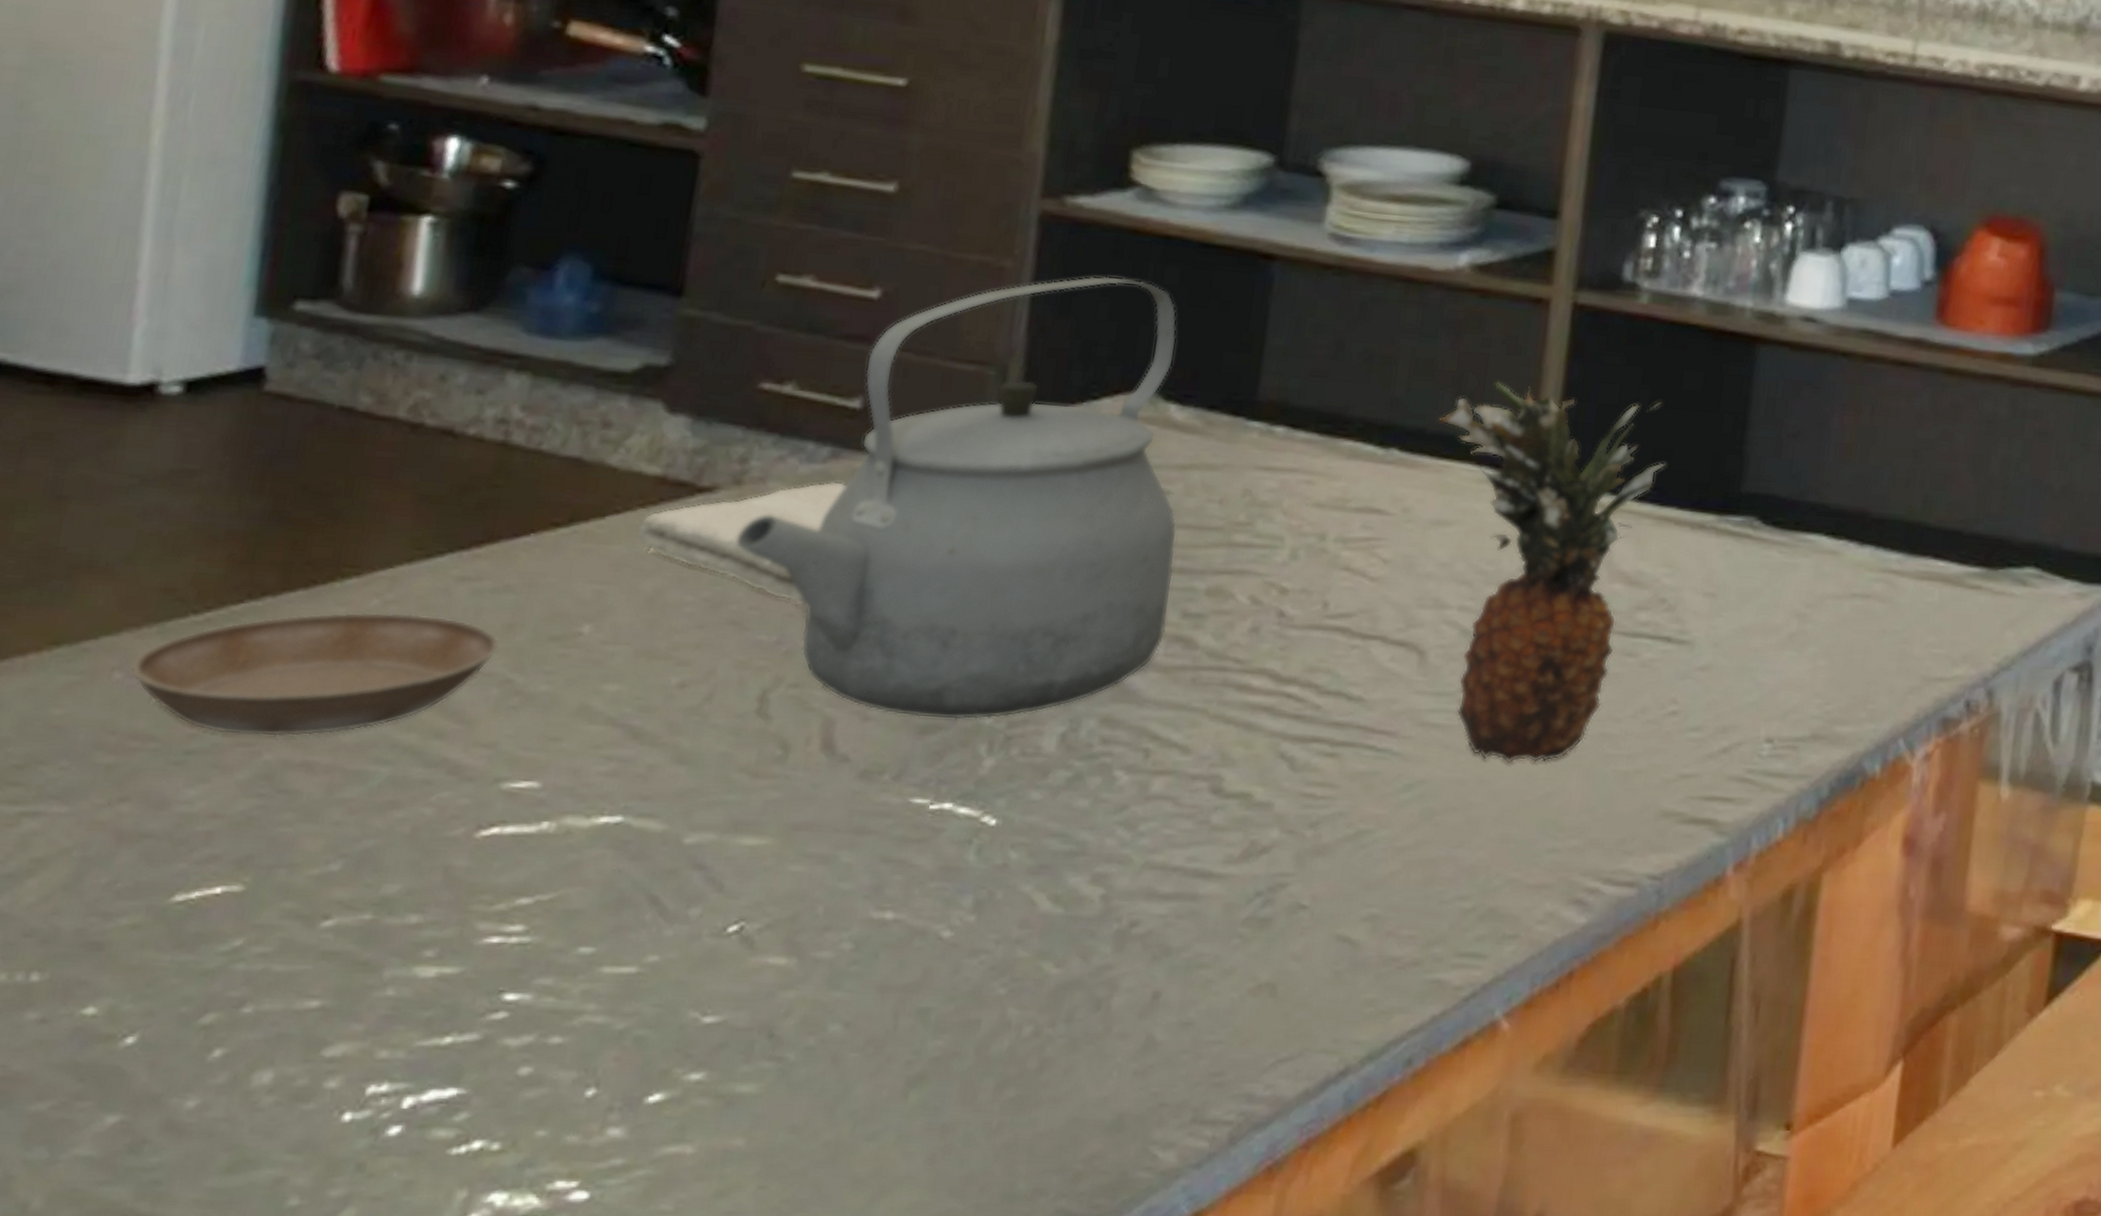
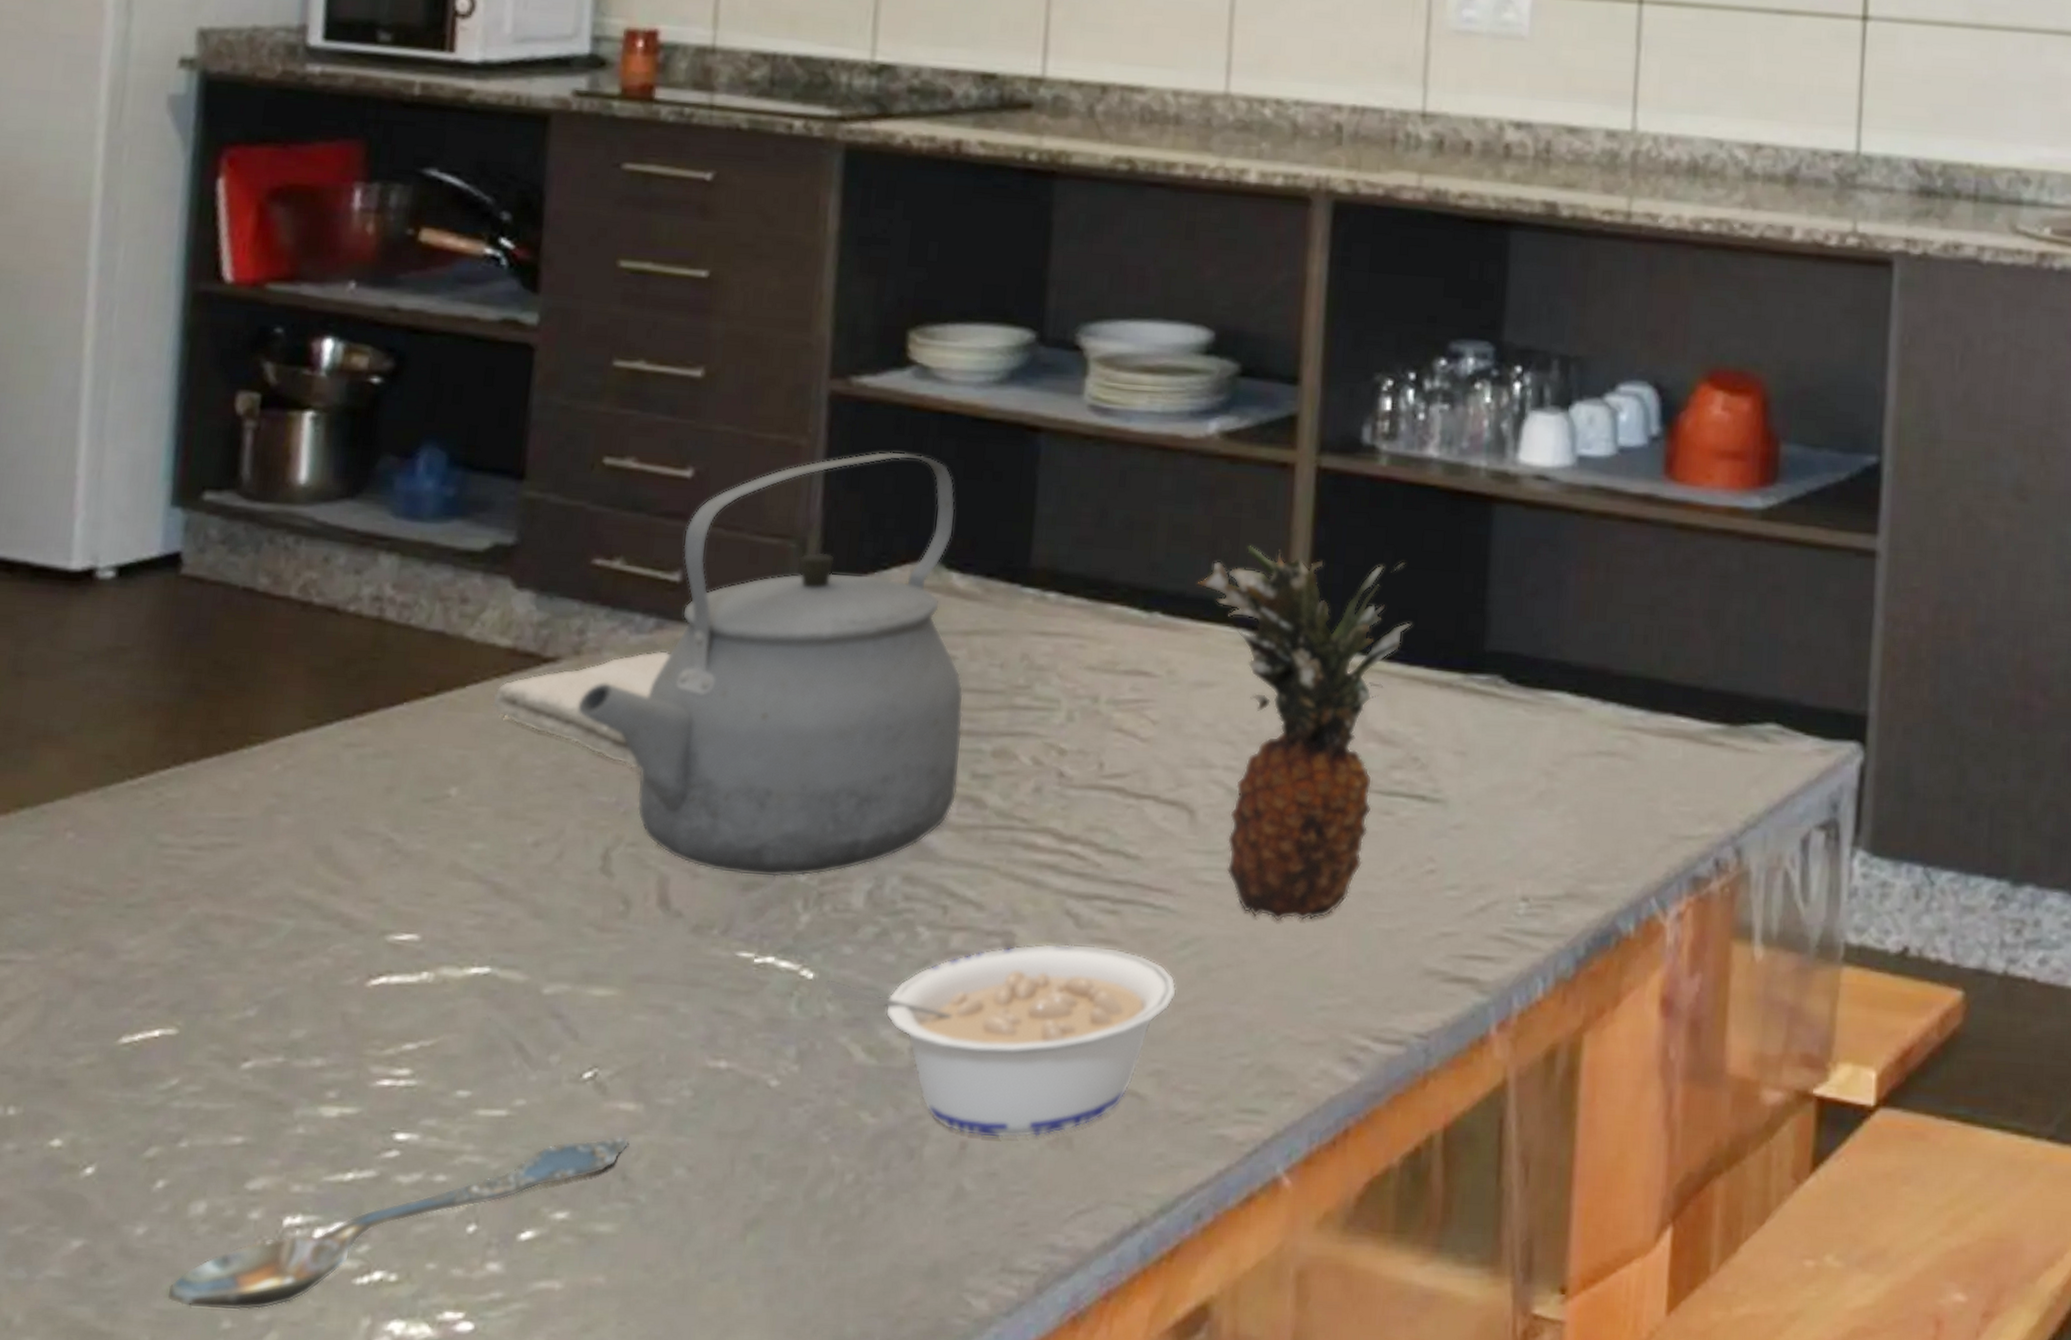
saucer: present [130,611,501,737] -> none [80,776,382,892]
spoon: none [221,992,779,1187] -> present [166,1136,630,1311]
legume: none [1008,787,1397,987] -> present [824,943,1177,1138]

